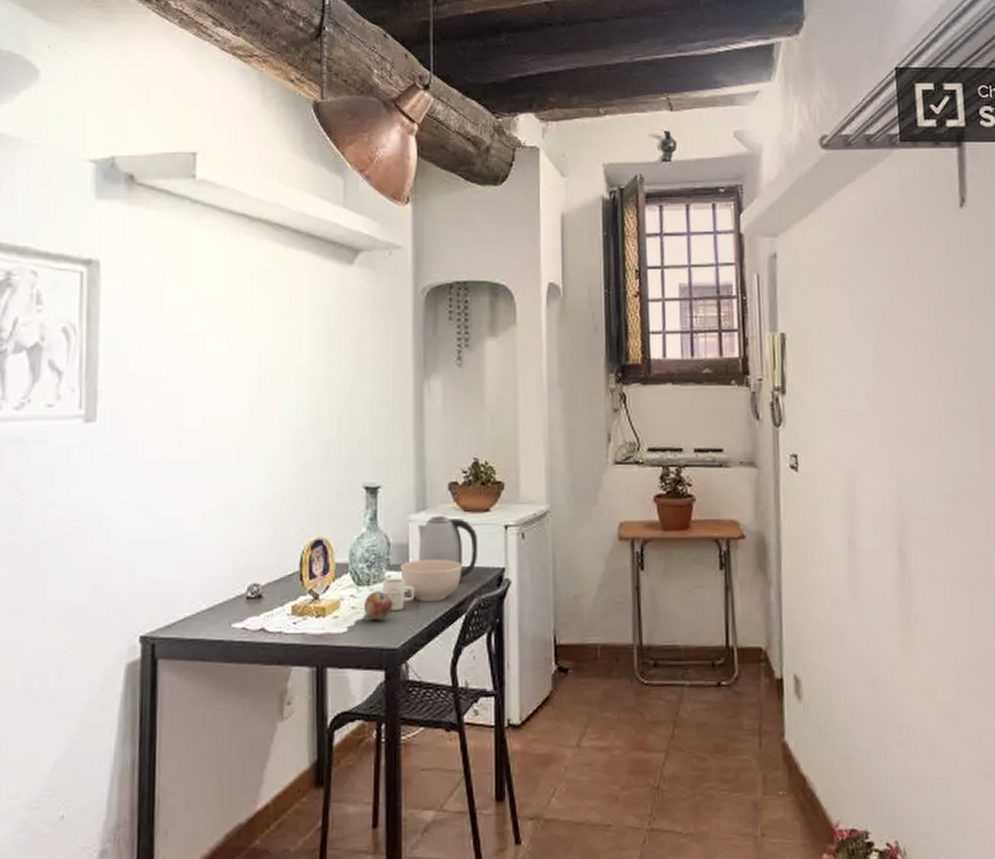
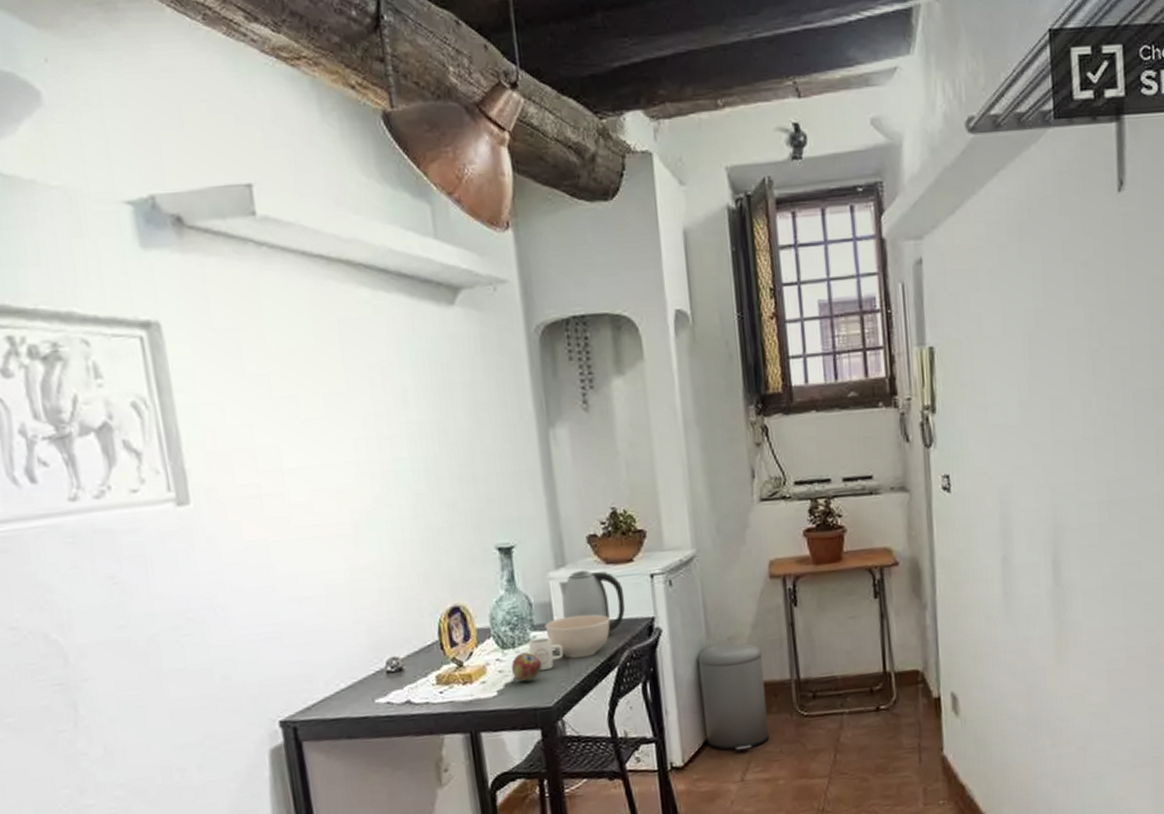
pedal bin: none [544,601,608,714] -> present [698,642,769,751]

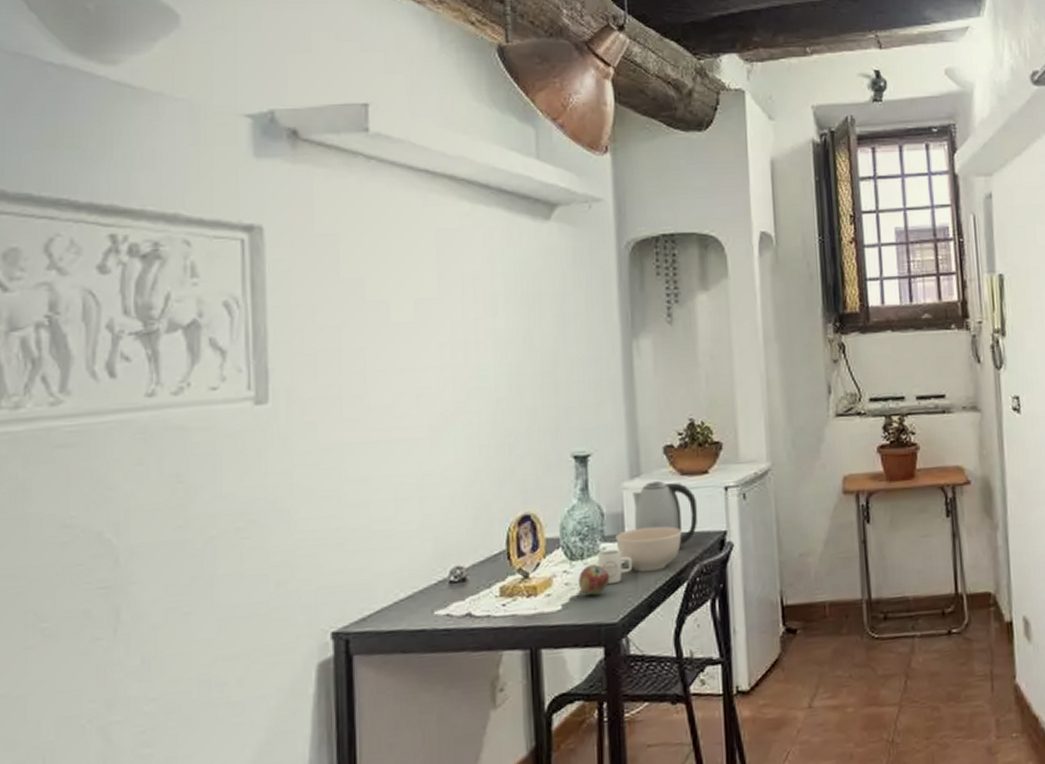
pedal bin: present [698,642,769,751] -> none [769,559,839,675]

